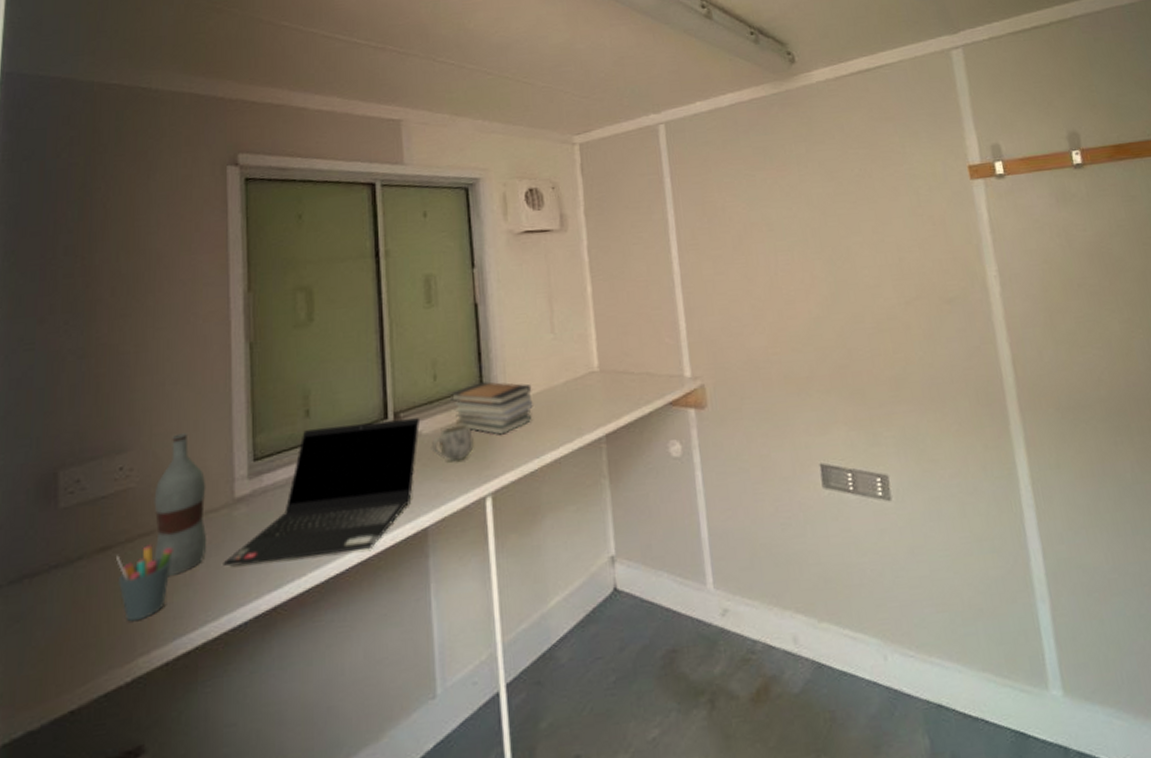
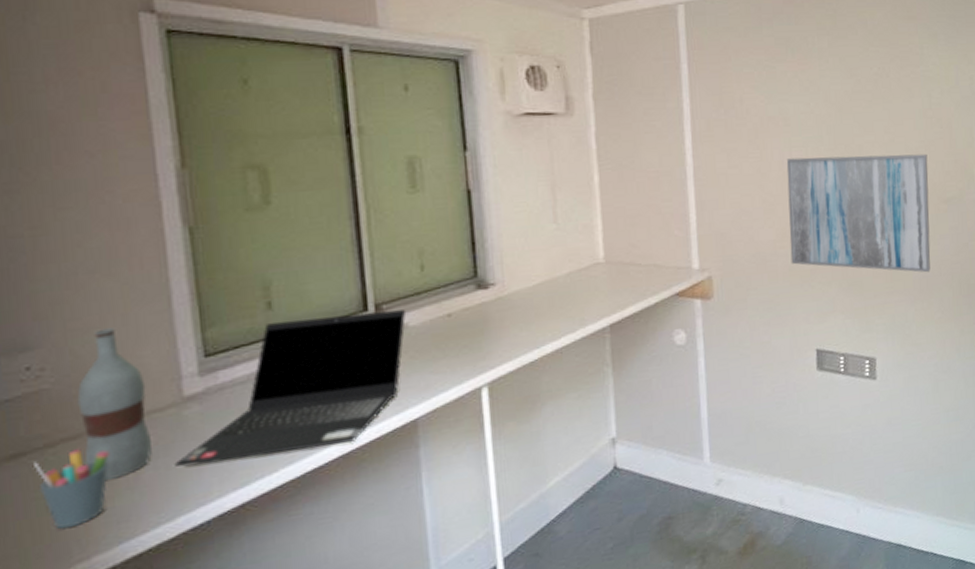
mug: present [431,424,474,462] -> none [419,315,468,354]
book stack: present [450,381,533,435] -> none [440,272,533,326]
wall art: none [772,252,940,380] -> present [786,153,931,273]

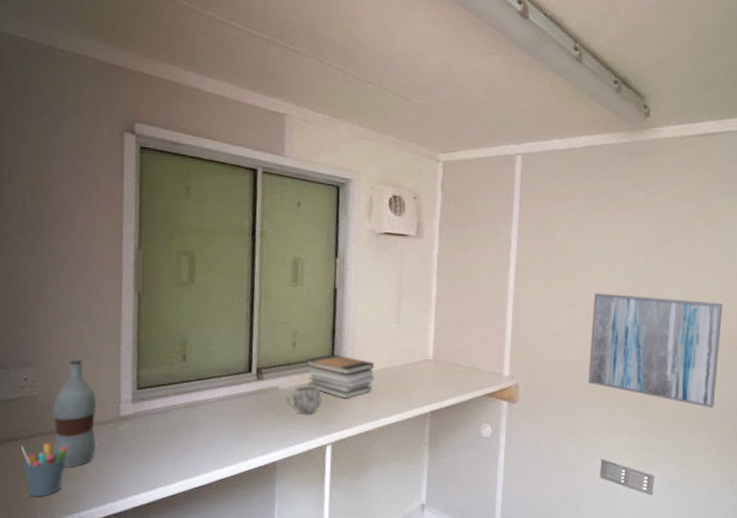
laptop computer: present [174,310,407,468] -> none [108,371,279,470]
mug: none [419,315,468,354] -> present [285,385,321,414]
book stack: none [440,272,533,326] -> present [306,354,375,399]

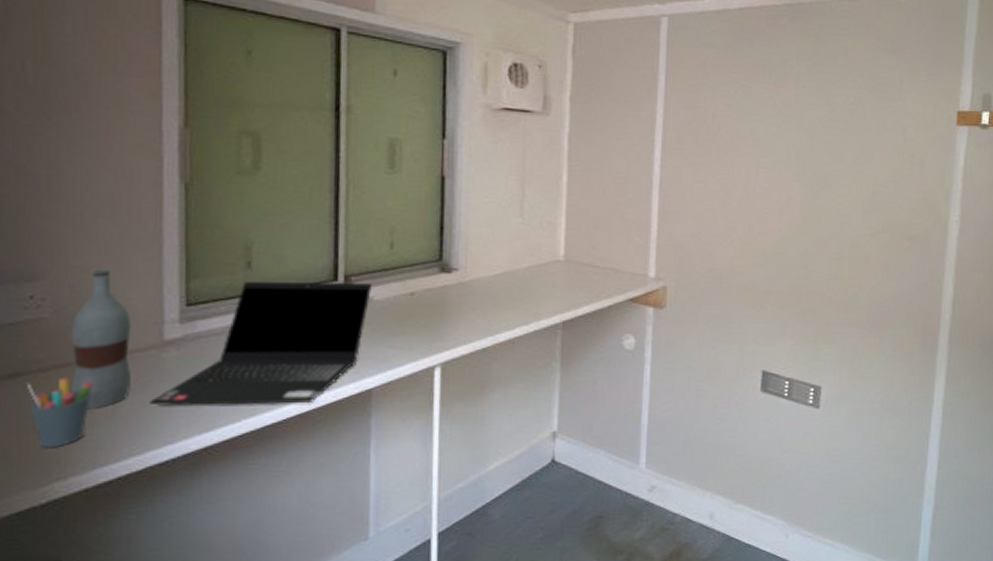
laptop computer: none [108,371,279,470] -> present [149,282,373,406]
mug: present [285,385,321,414] -> none [382,295,427,330]
book stack: present [306,354,375,399] -> none [407,256,493,310]
wall art: present [588,293,723,408] -> none [746,179,896,308]

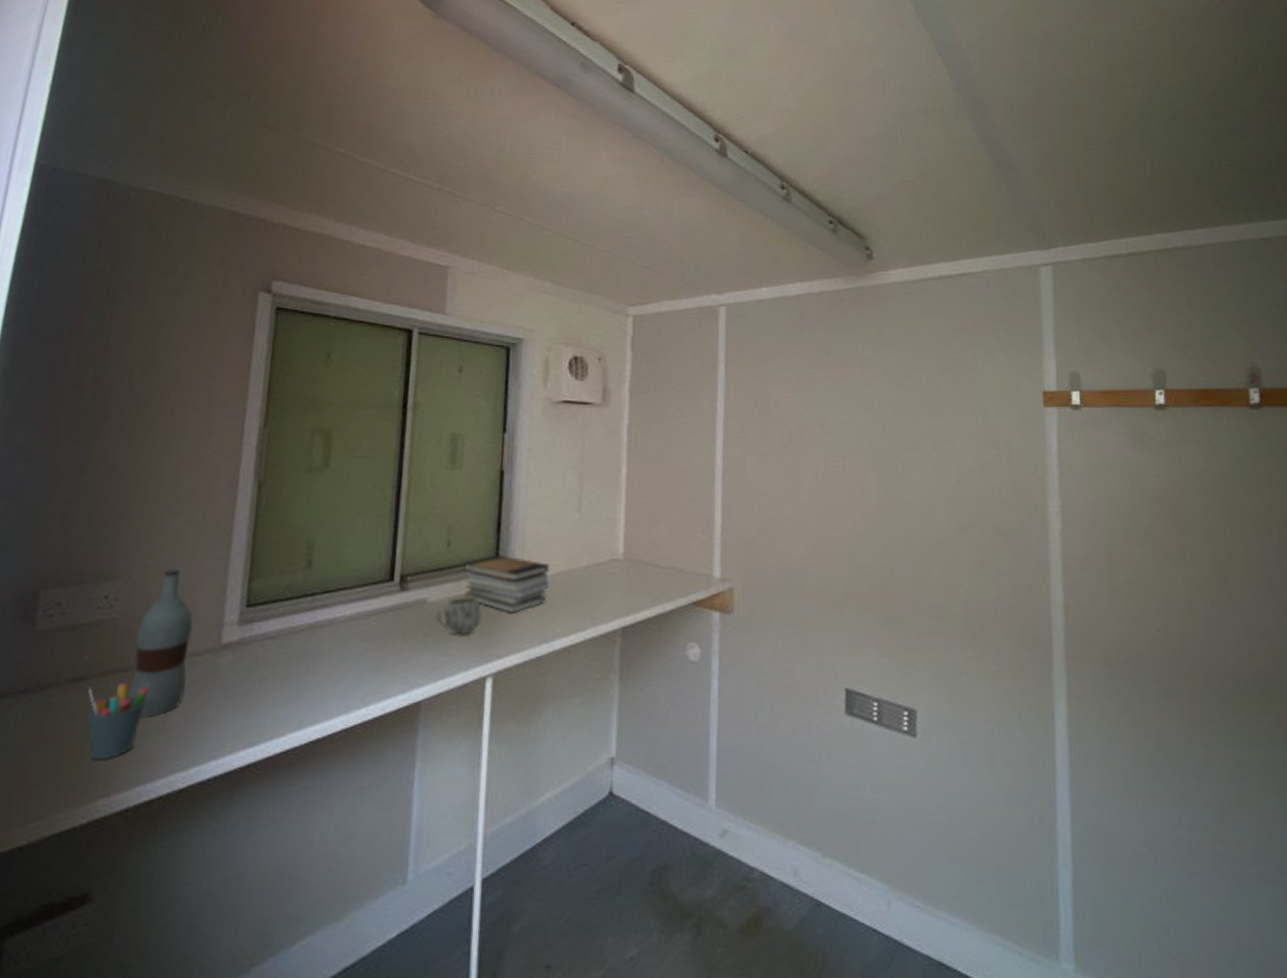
laptop computer: present [149,282,373,406] -> none [199,582,428,717]
mug: none [382,295,427,330] -> present [435,596,481,636]
book stack: none [407,256,493,310] -> present [462,555,550,613]

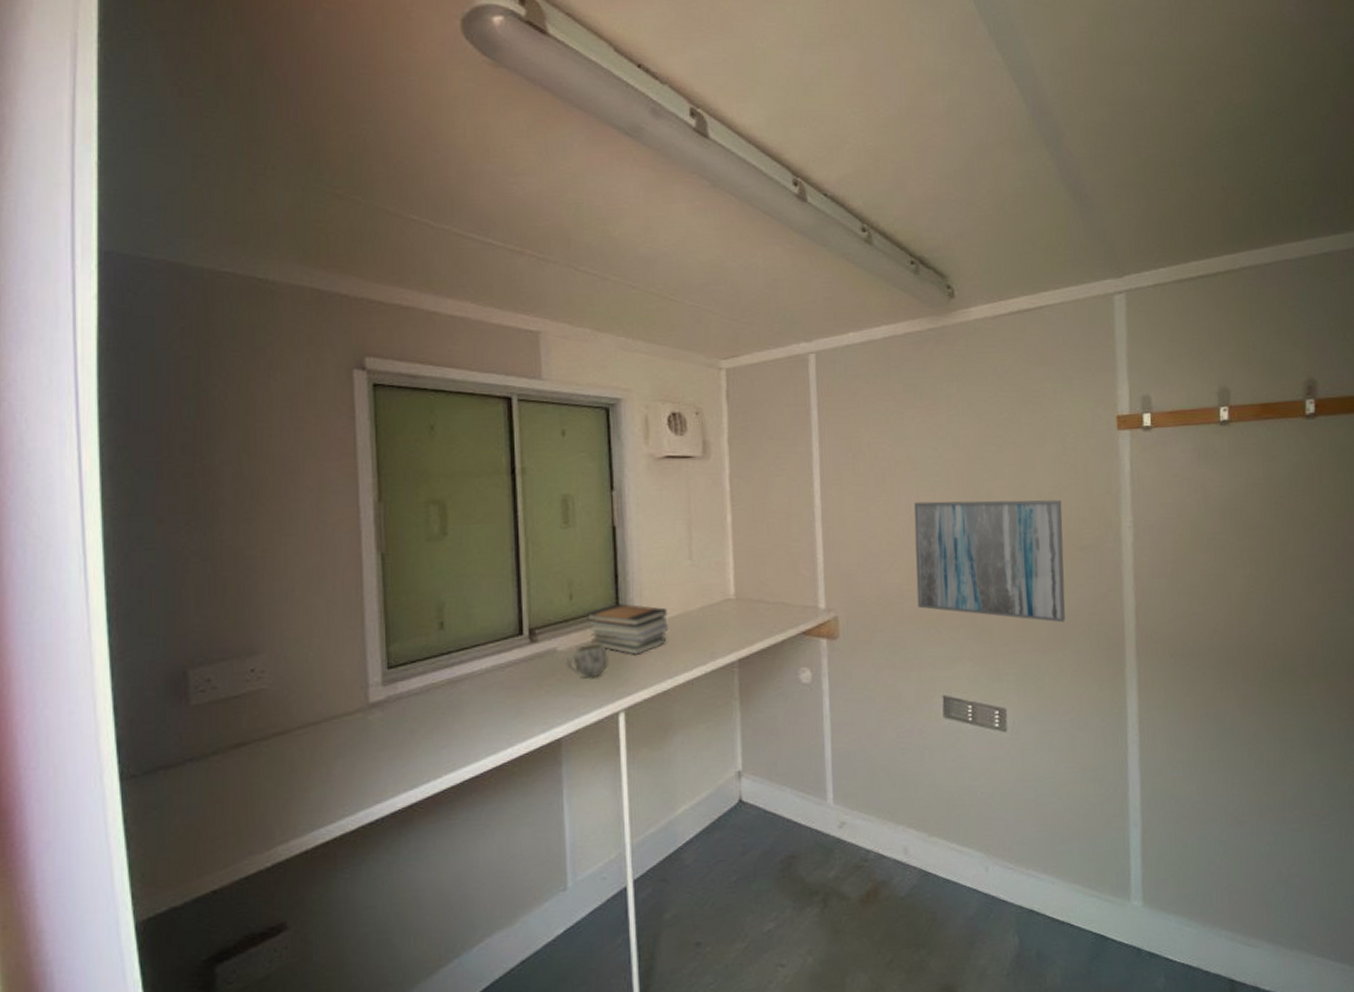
pen holder: present [86,682,149,761] -> none [252,743,308,814]
bottle: present [128,568,194,717] -> none [287,639,343,773]
wall art: none [821,468,985,615] -> present [913,499,1065,623]

